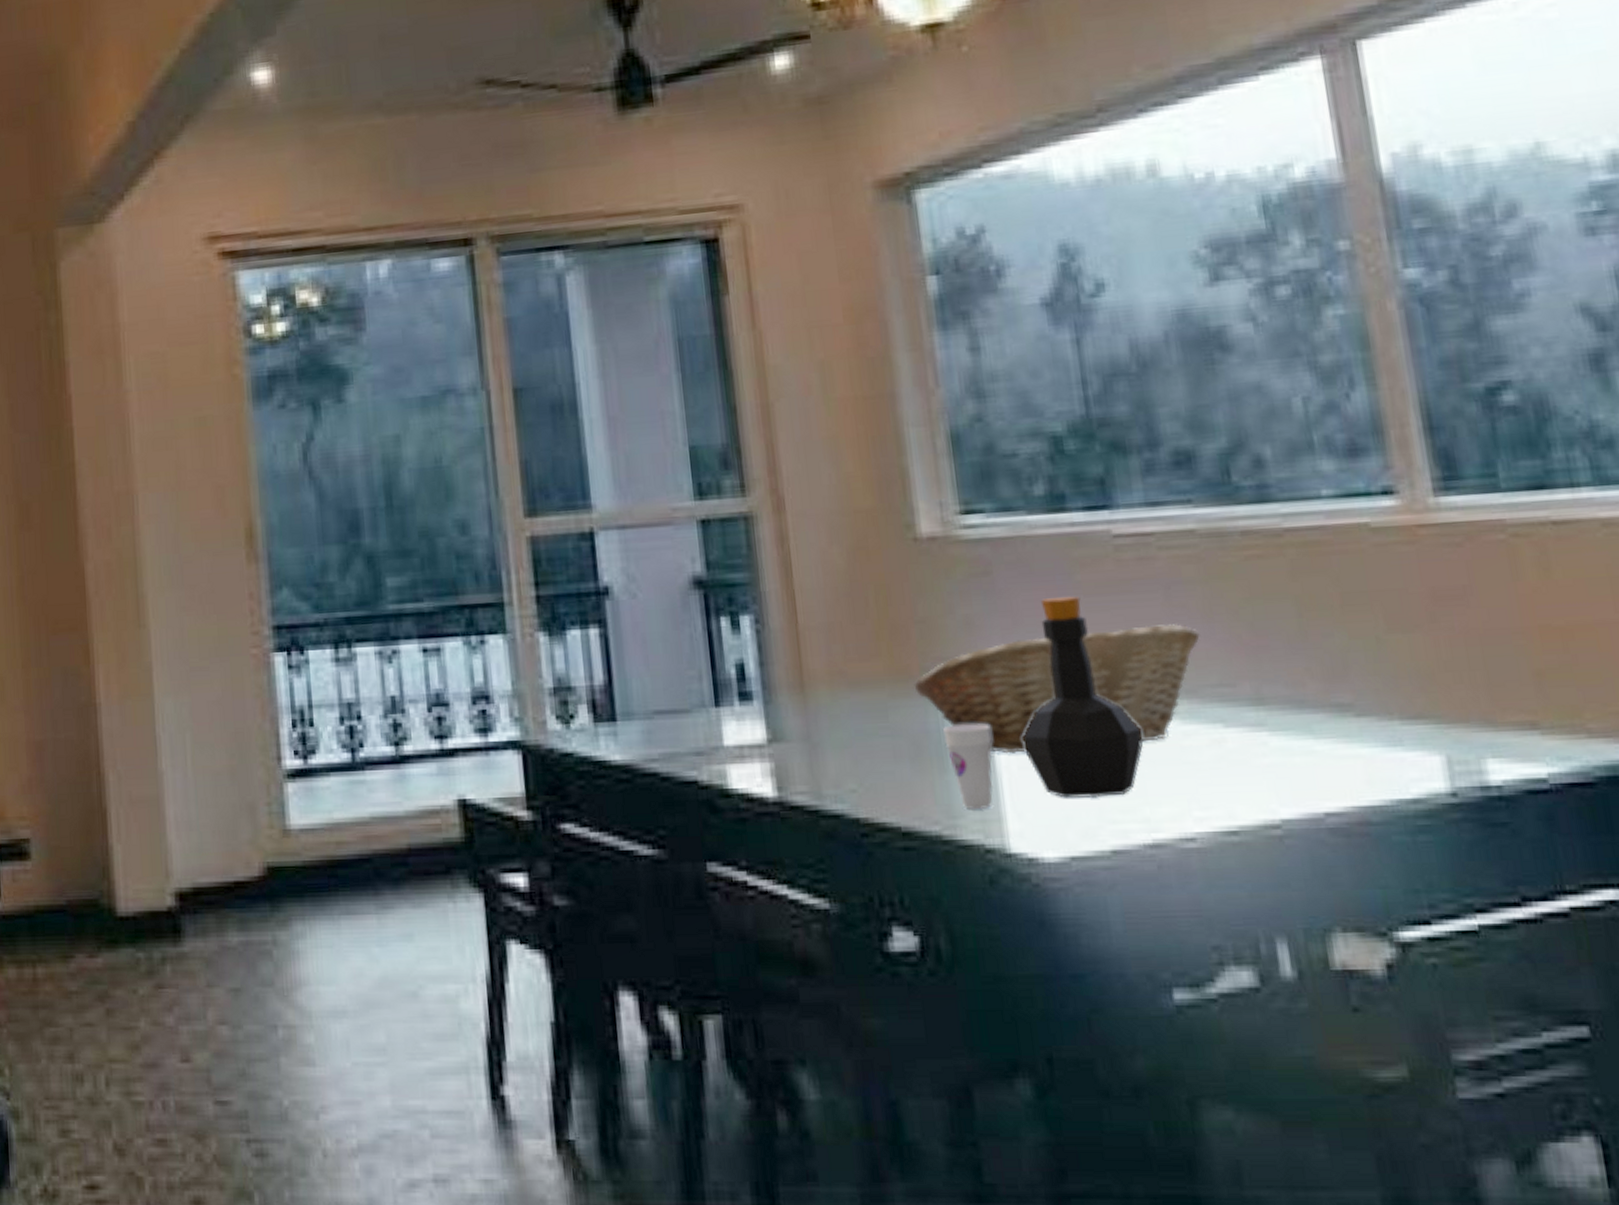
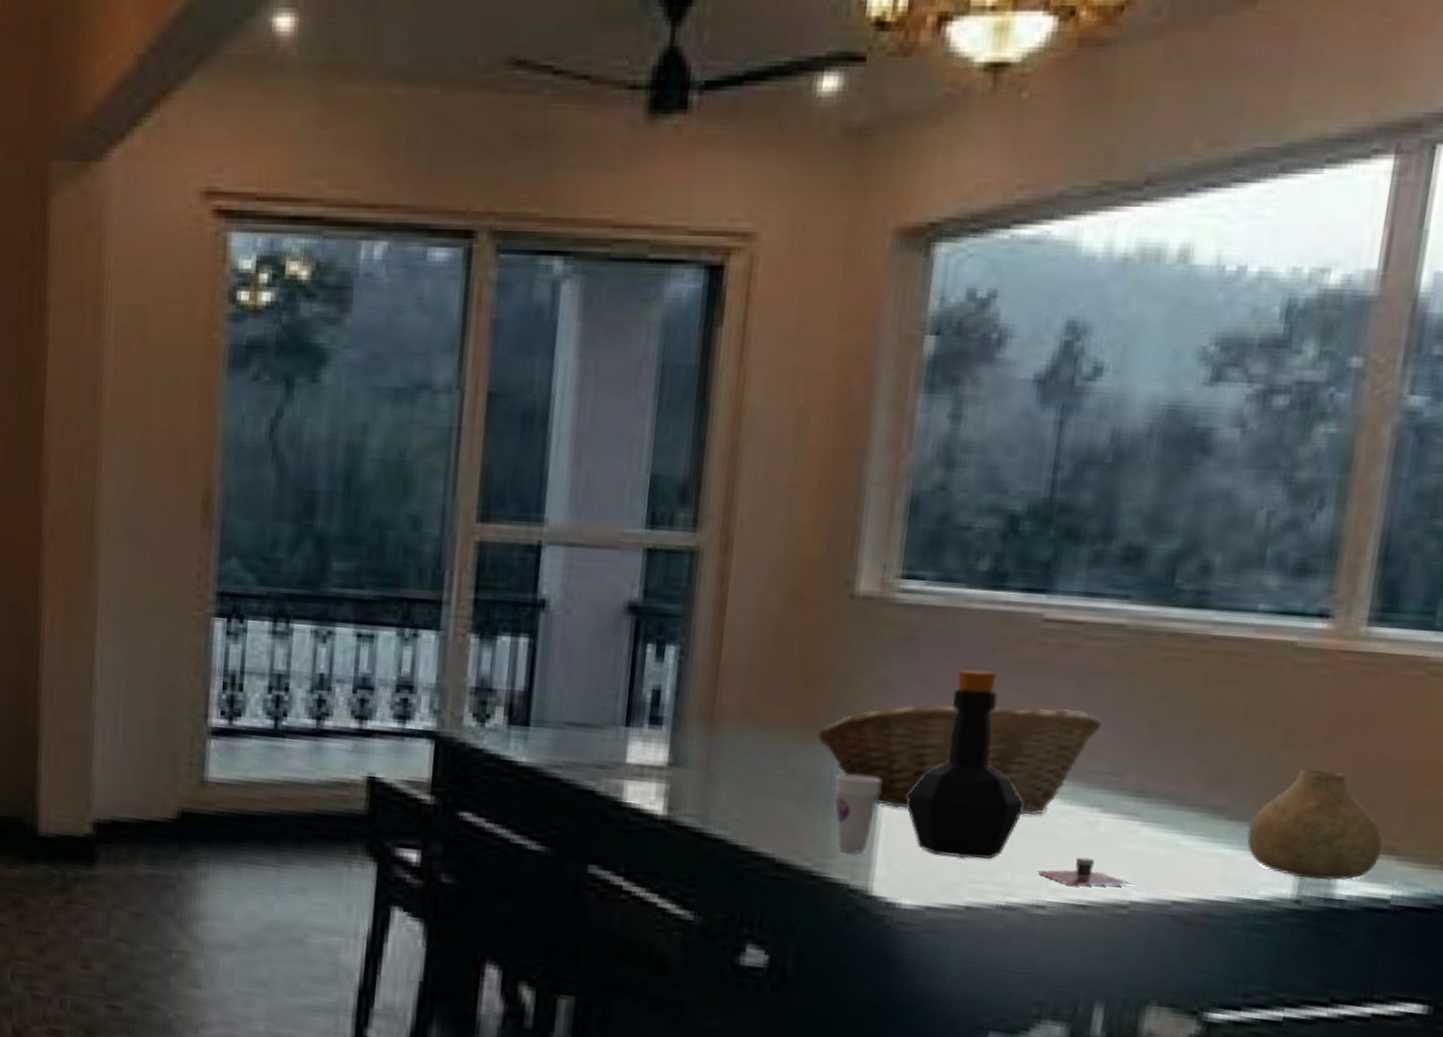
cup: none [1176,778,1281,811] -> present [1037,857,1135,886]
vase: none [1379,649,1523,769] -> present [1247,768,1384,881]

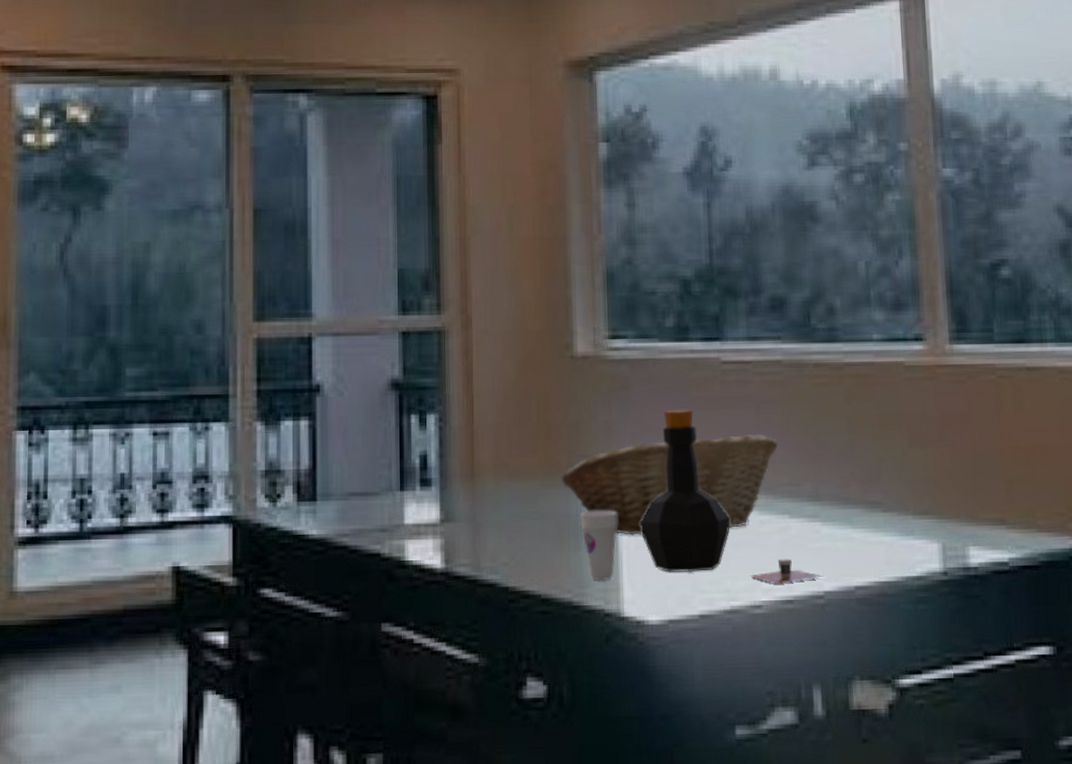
vase: present [1247,768,1384,881] -> none [899,462,995,553]

